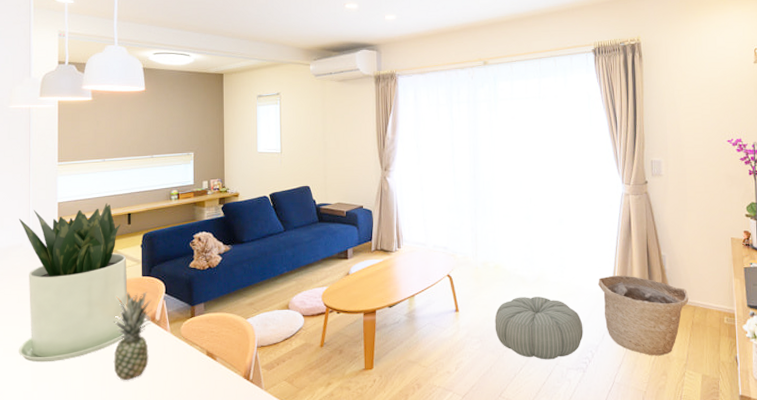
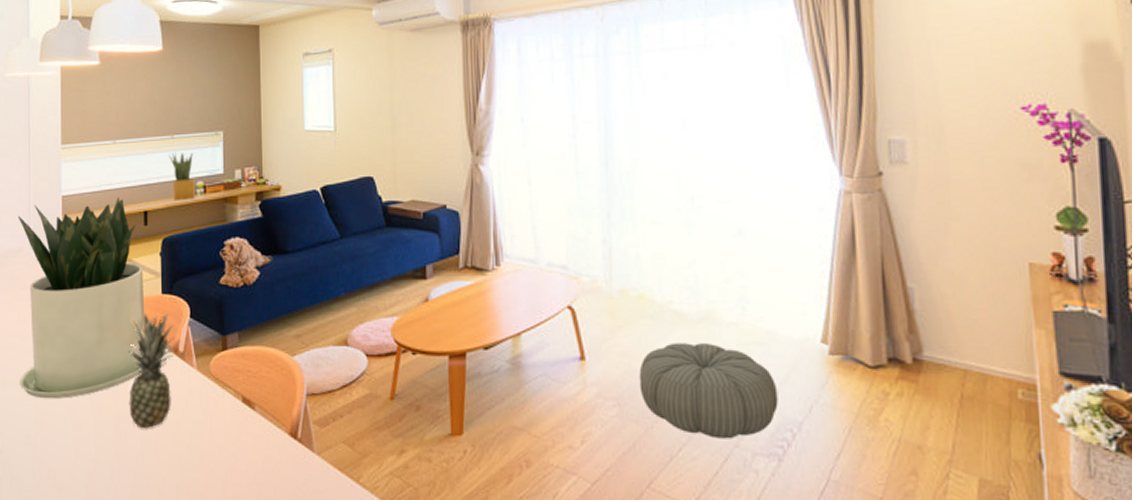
planter: none [149,168,170,206] -> present [168,152,195,201]
basket: present [597,275,689,356] -> none [800,316,955,444]

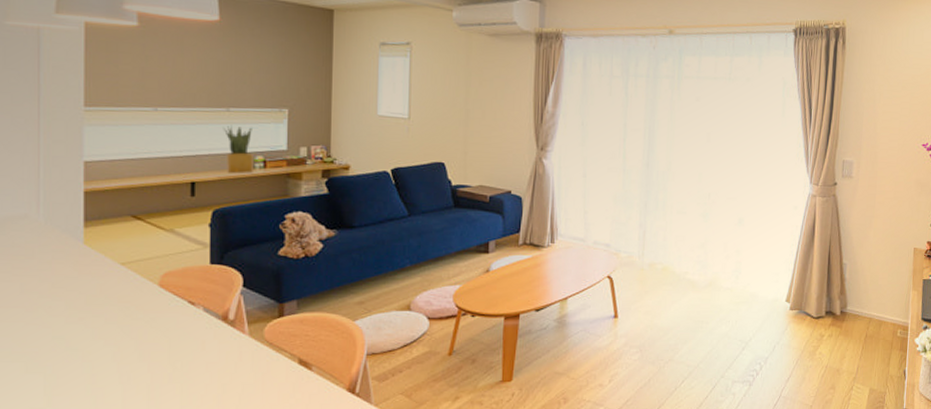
planter: present [17,196,144,399] -> none [21,166,188,371]
fruit: present [128,312,175,428] -> none [166,282,225,393]
pouf: present [639,343,778,439] -> none [657,303,754,372]

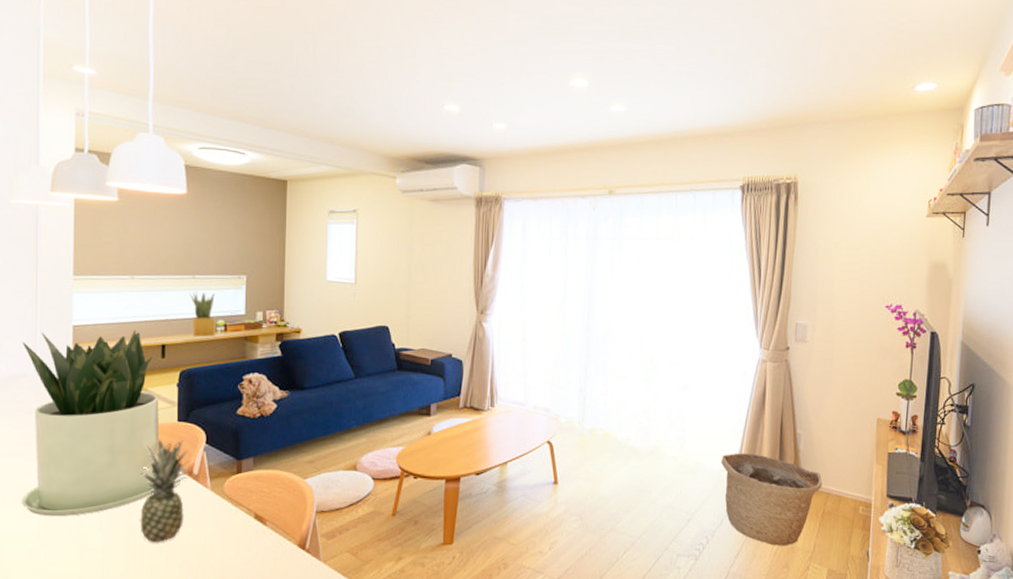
planter: none [21,166,188,371] -> present [21,329,159,517]
fruit: none [166,282,225,393] -> present [140,438,190,542]
basket: none [773,283,866,369] -> present [720,453,823,546]

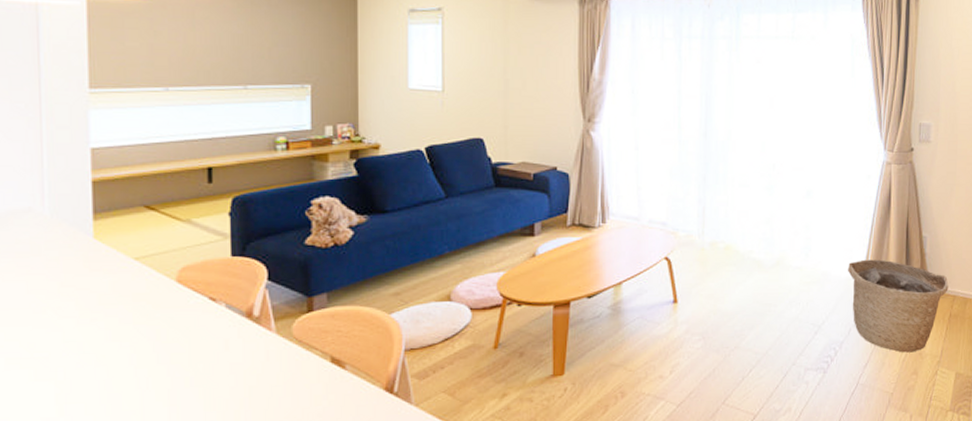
planter: present [21,329,159,517] -> none [23,150,208,377]
fruit: present [140,438,190,542] -> none [186,276,249,398]
planter: present [189,291,216,337] -> none [240,104,275,158]

